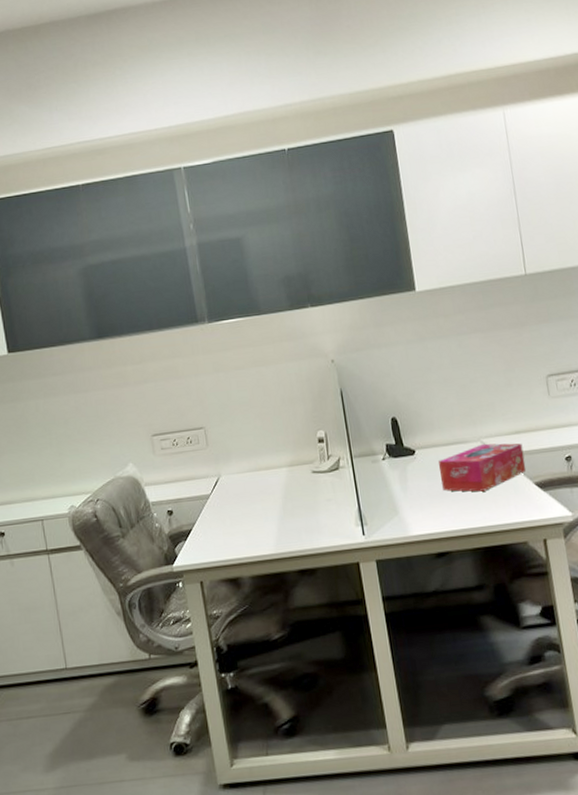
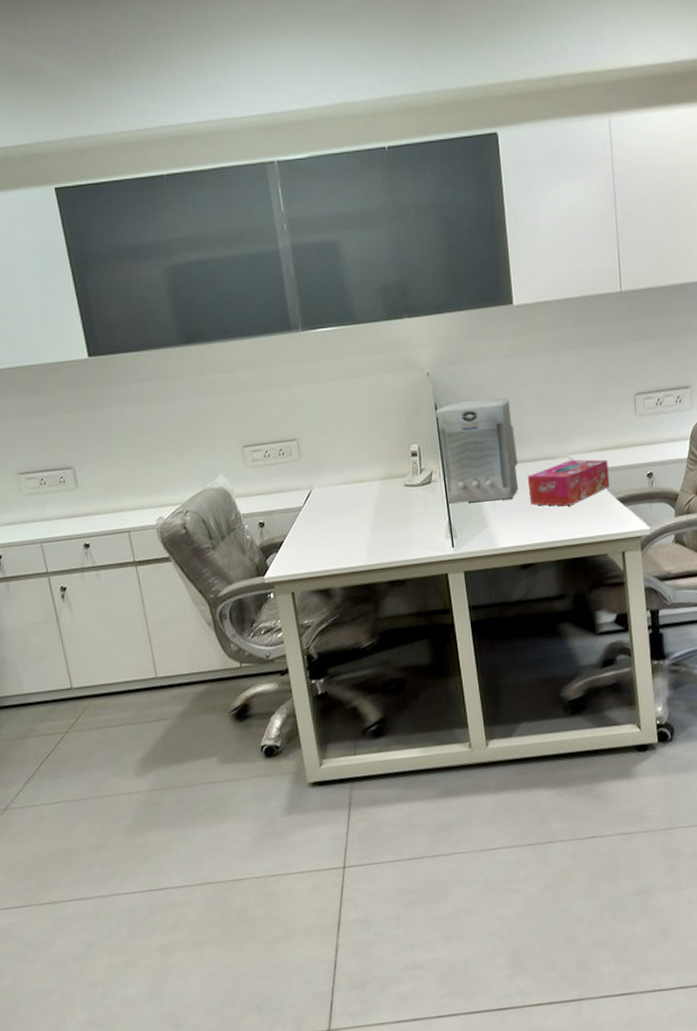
speaker: none [340,382,429,490] -> present [435,397,518,504]

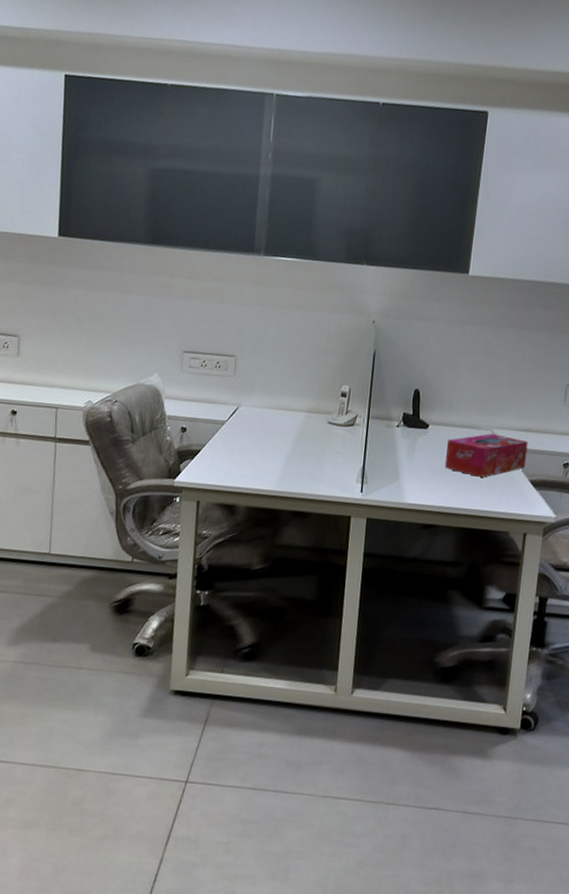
speaker: present [435,397,518,504] -> none [367,354,445,458]

